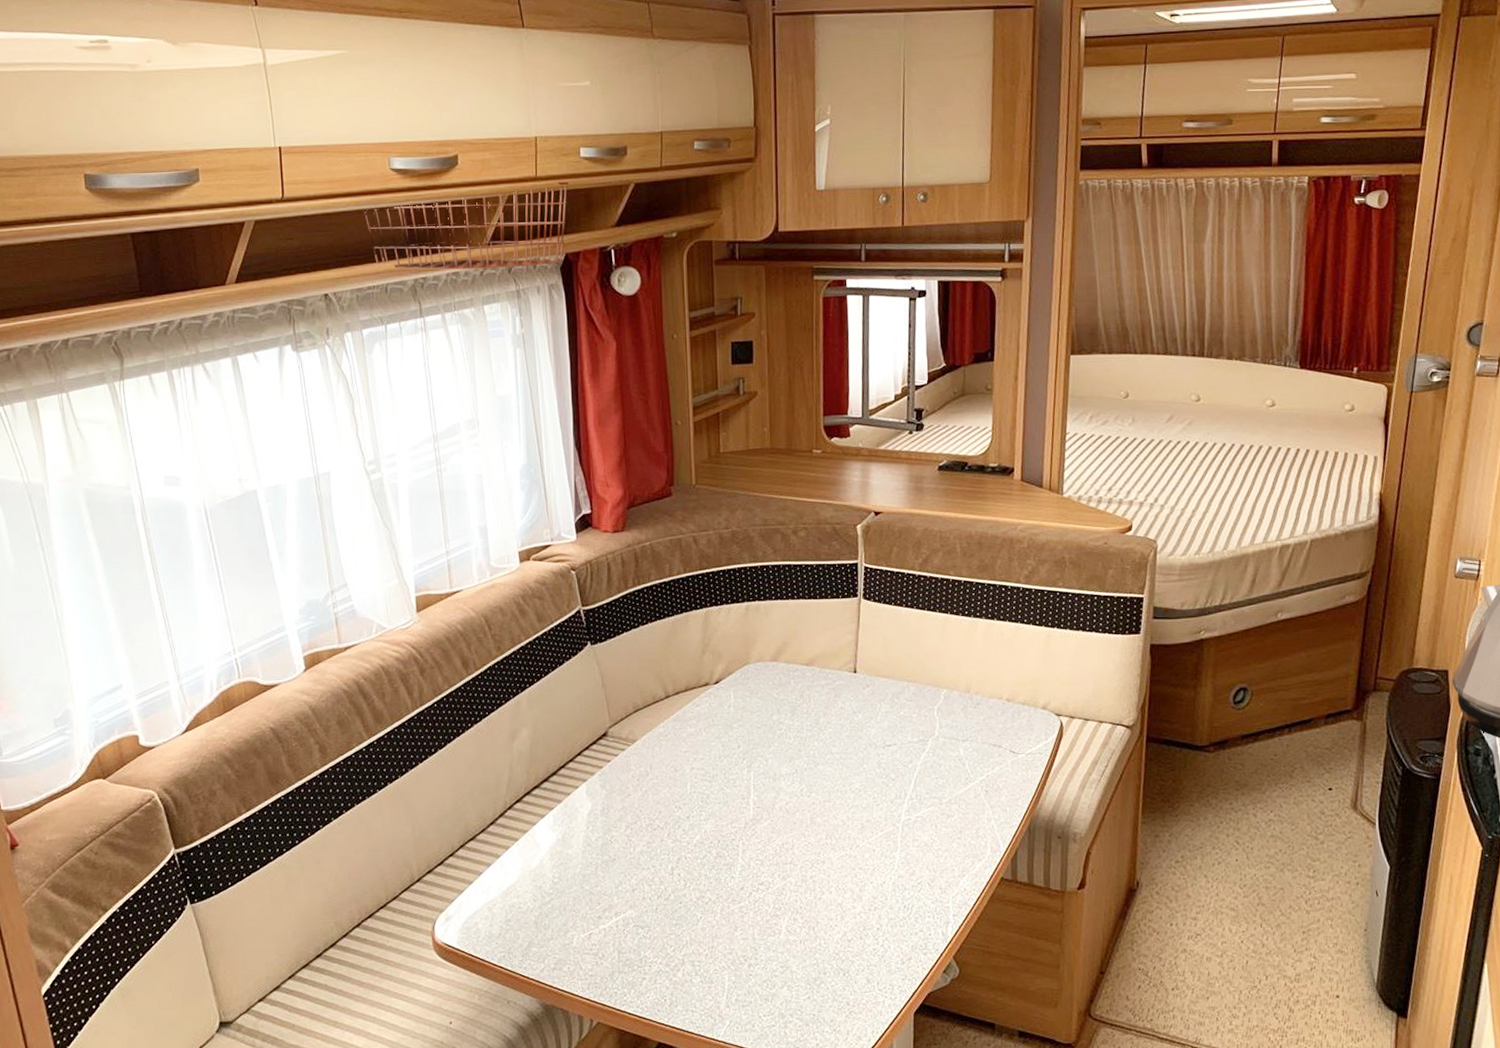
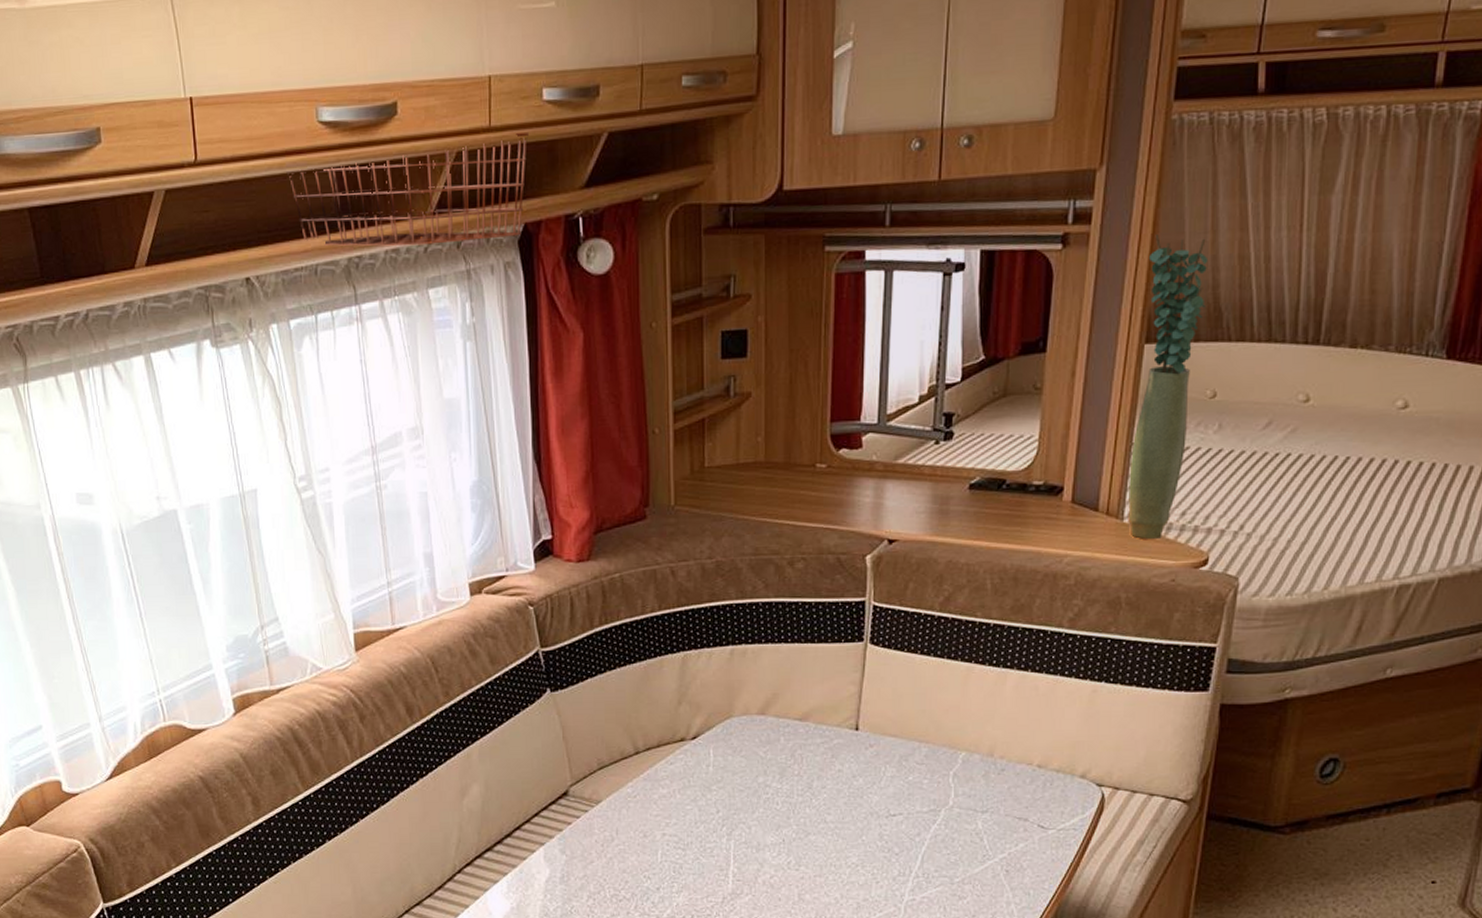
vase: none [1065,271,1115,510] -> present [1128,234,1209,539]

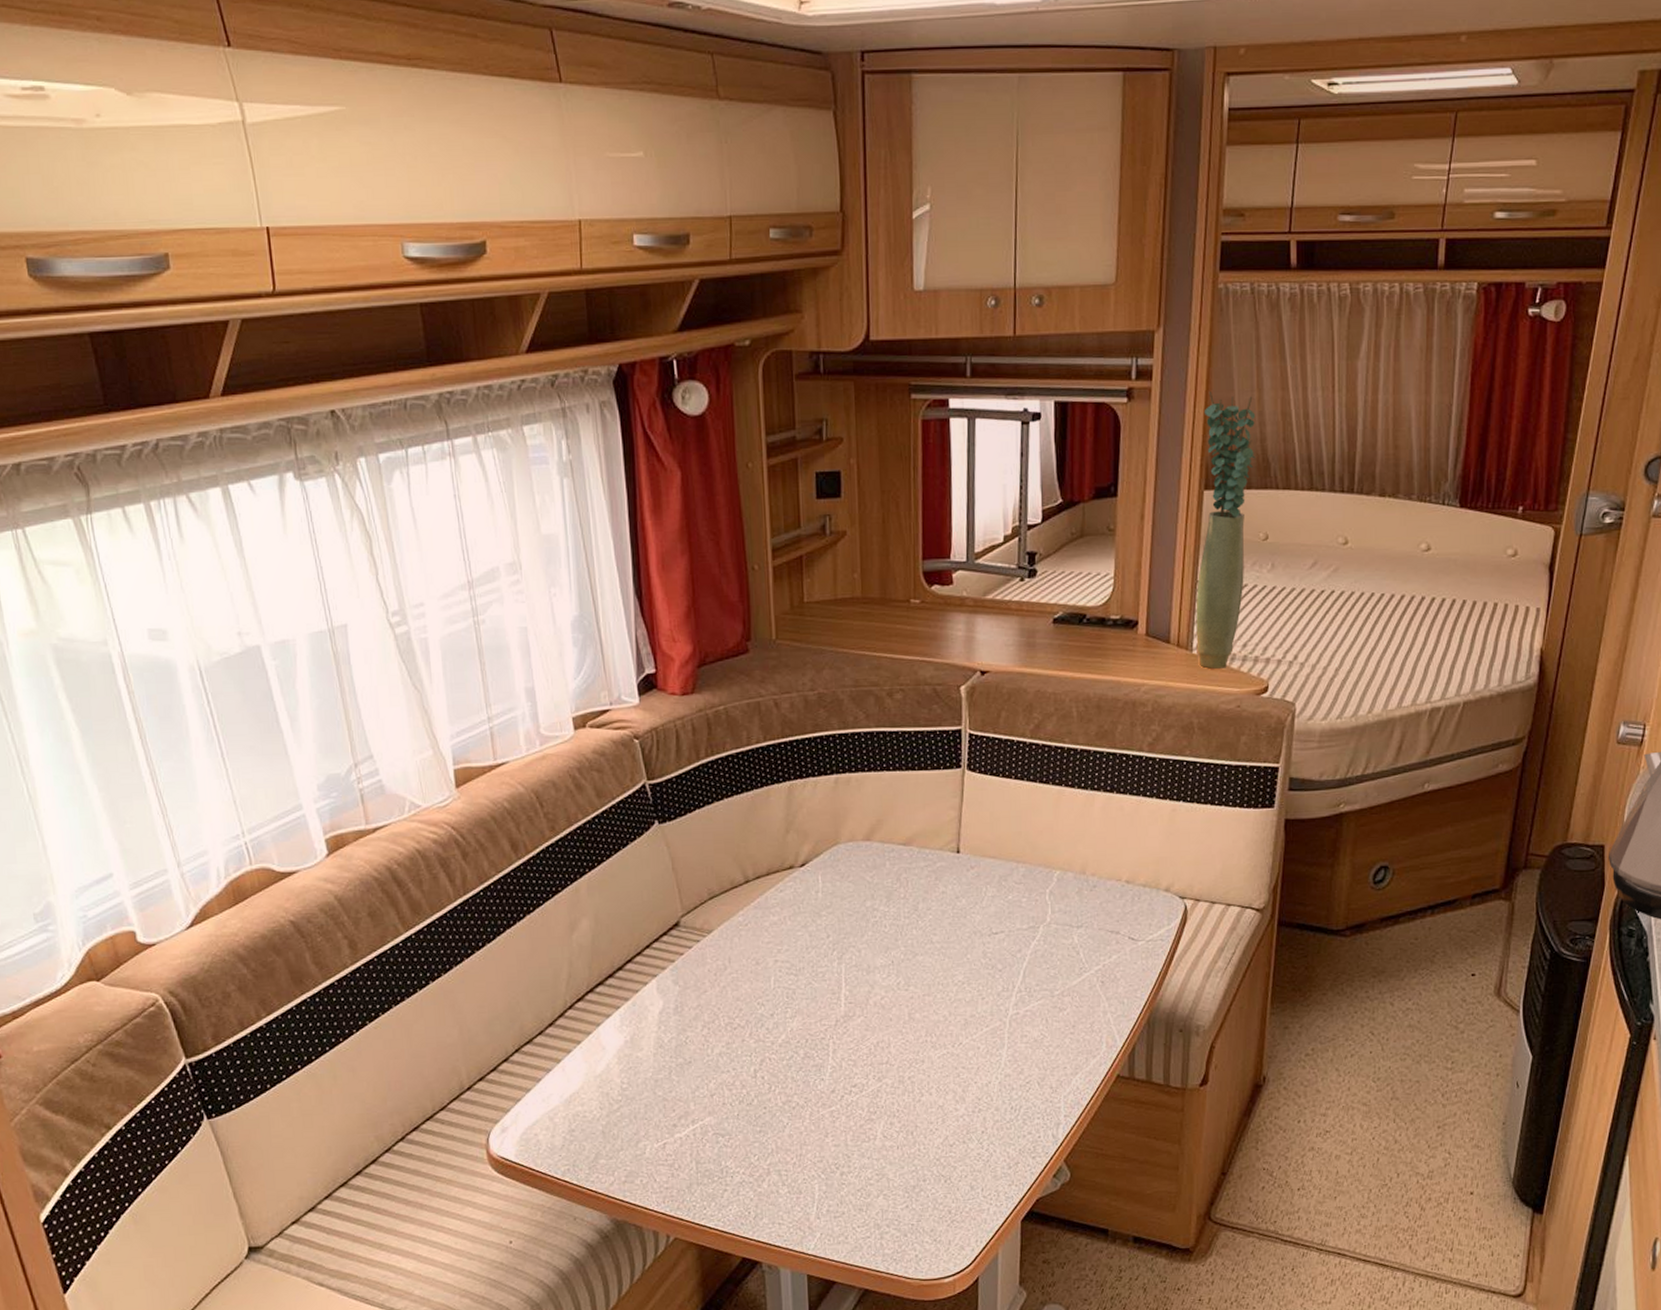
basket: present [289,131,529,246] -> none [375,275,621,383]

